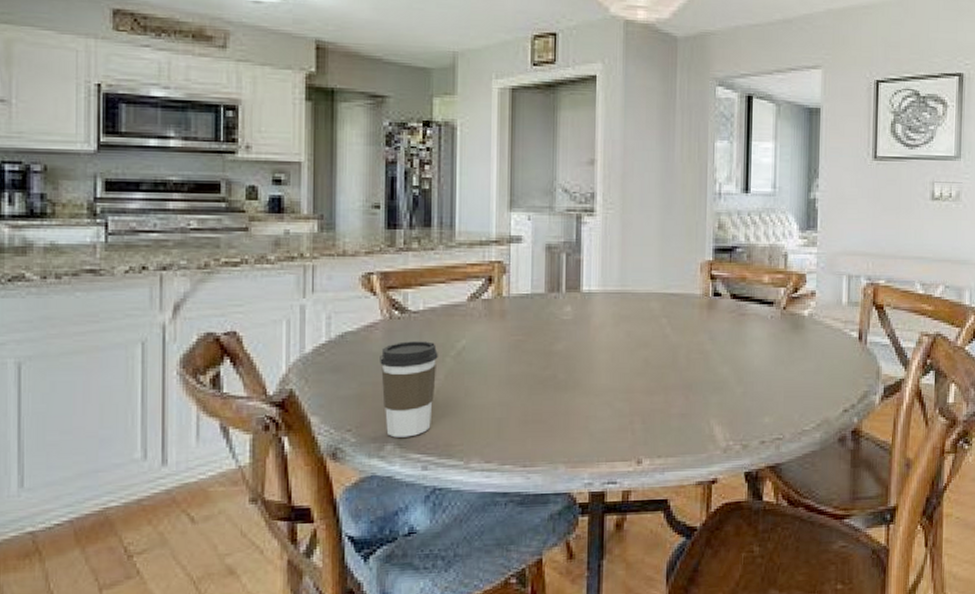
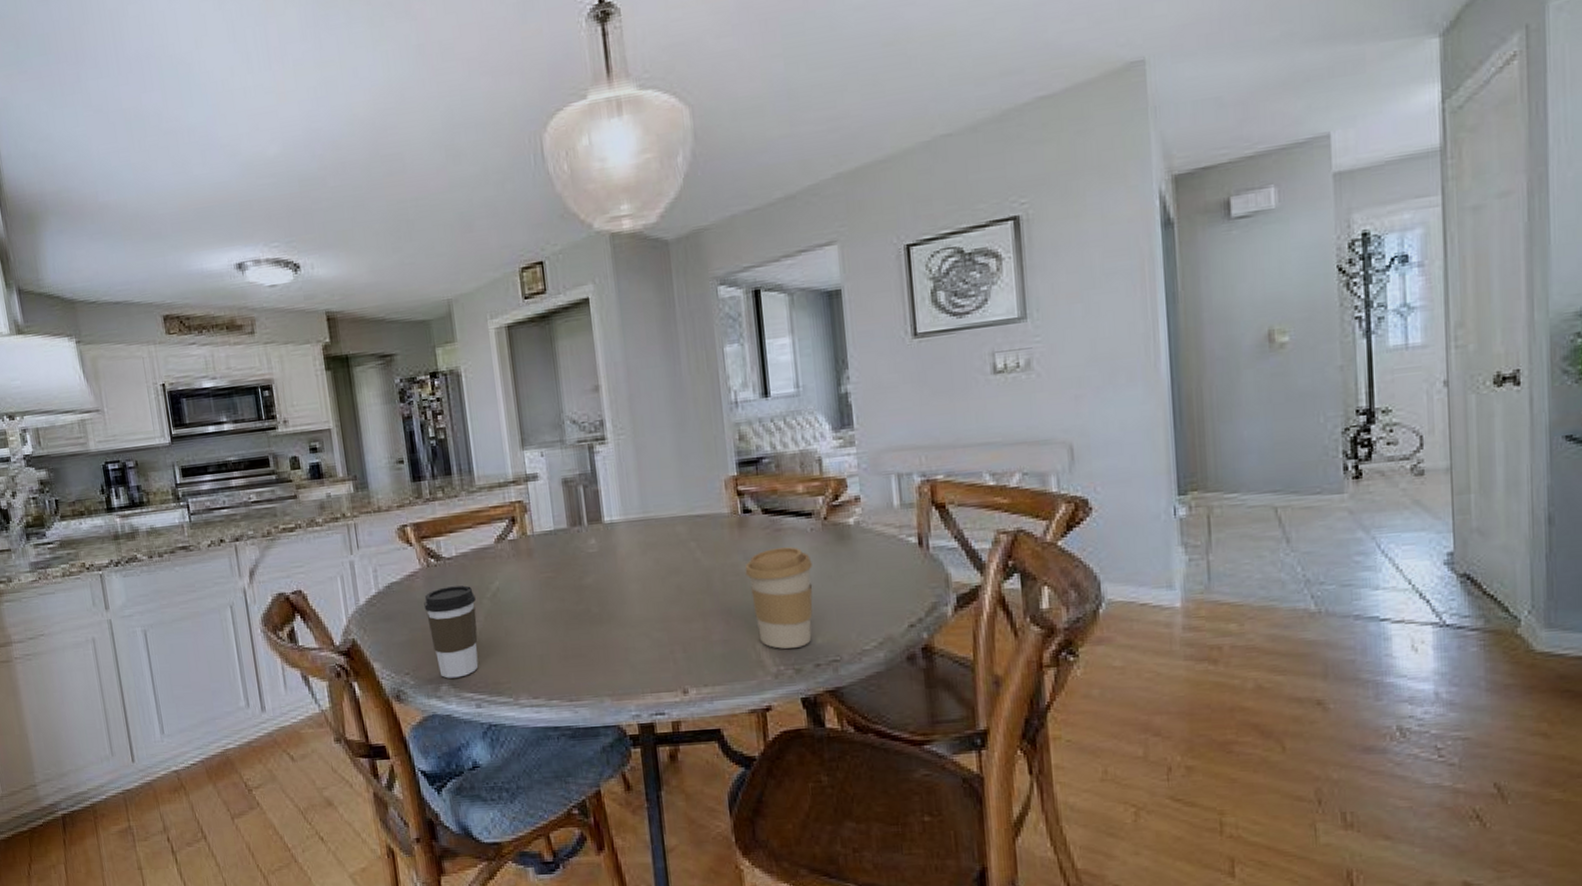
coffee cup: none [709,331,769,425] -> present [745,547,813,649]

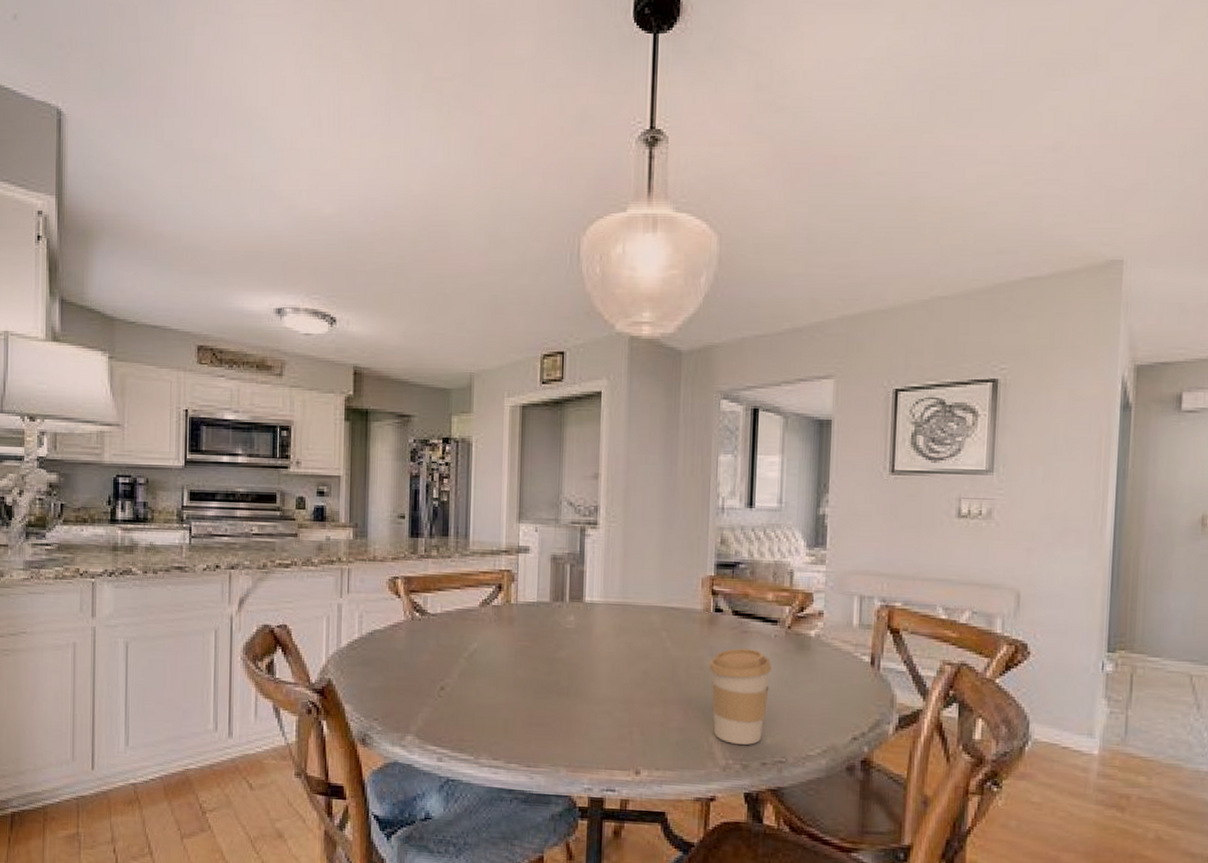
coffee cup: present [424,585,479,679] -> none [403,641,453,730]

